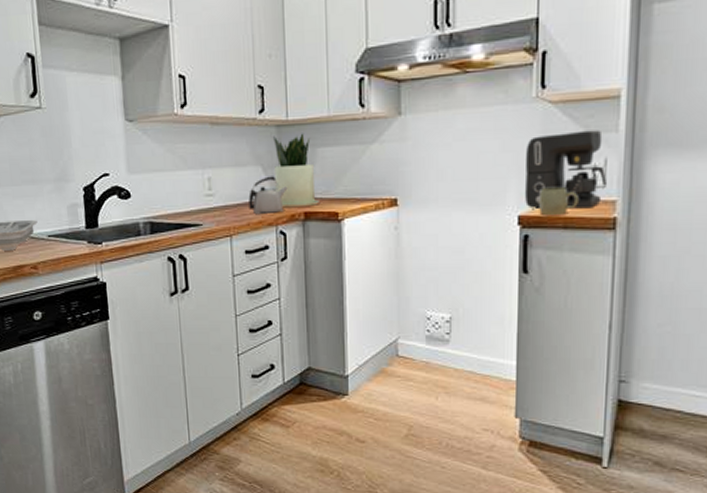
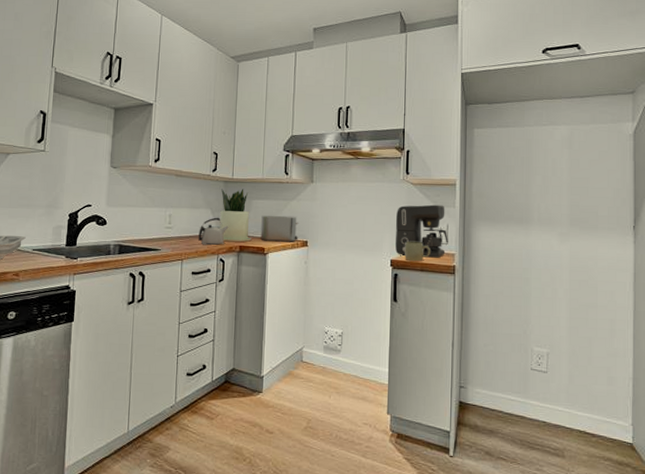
toaster: none [331,167,383,203] -> present [260,216,298,242]

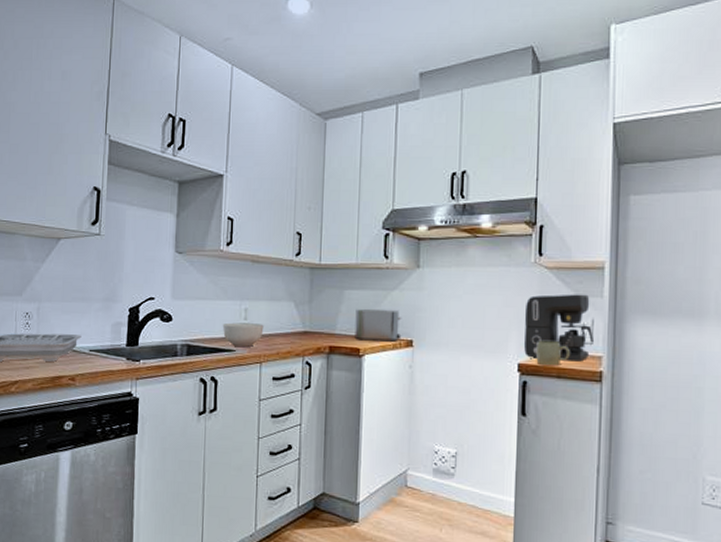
bowl: none [149,226,185,246] -> present [222,322,264,347]
kettle: present [198,217,229,246] -> none [280,311,316,346]
planter: present [219,188,251,243] -> none [305,276,343,342]

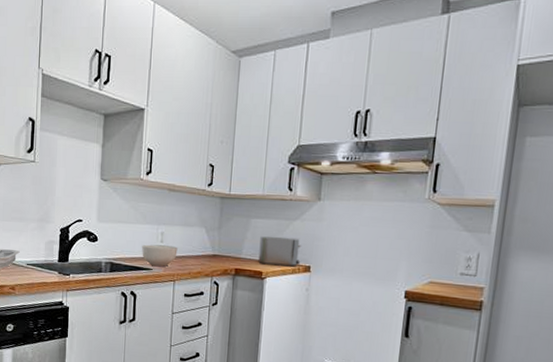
coffee maker: present [524,294,593,362] -> none [412,229,478,292]
mug: present [536,340,570,367] -> none [422,270,454,295]

